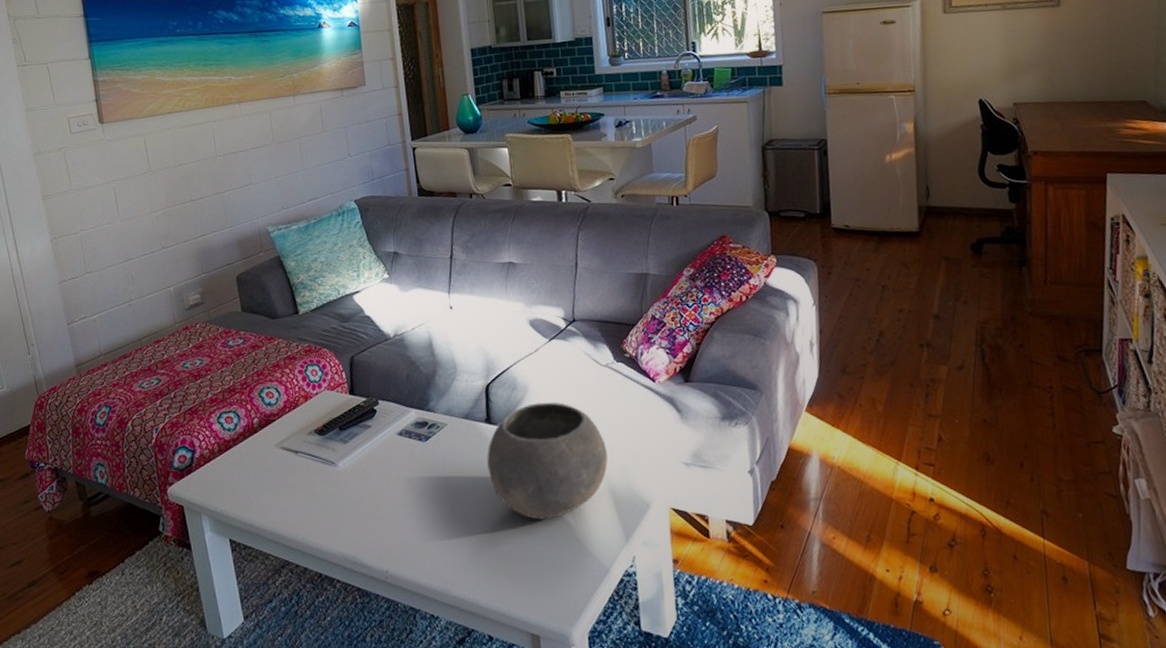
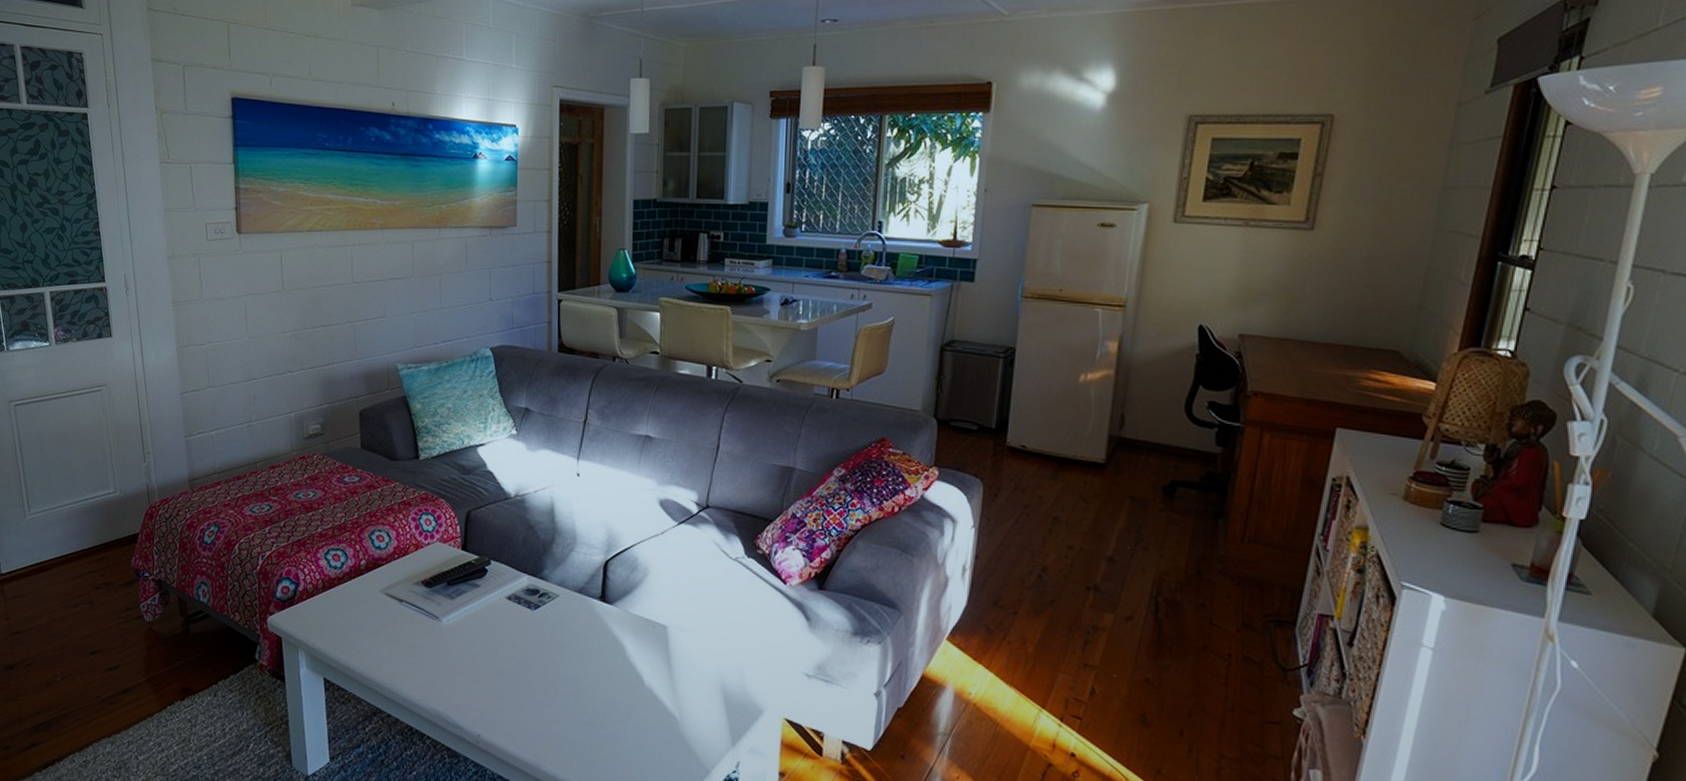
bowl: present [487,402,608,520] -> none [596,587,724,710]

